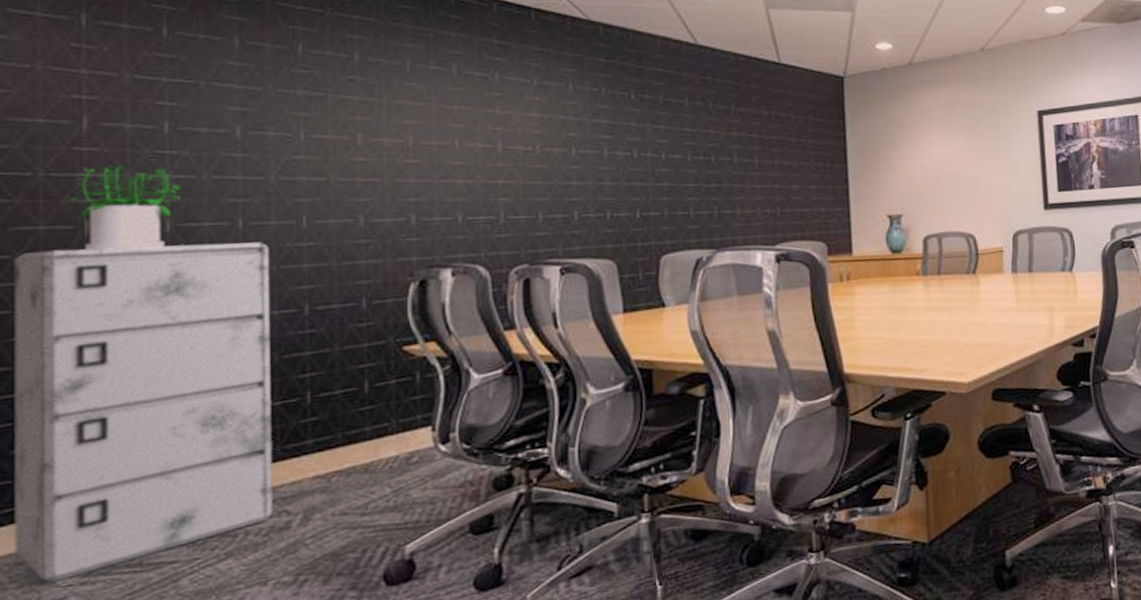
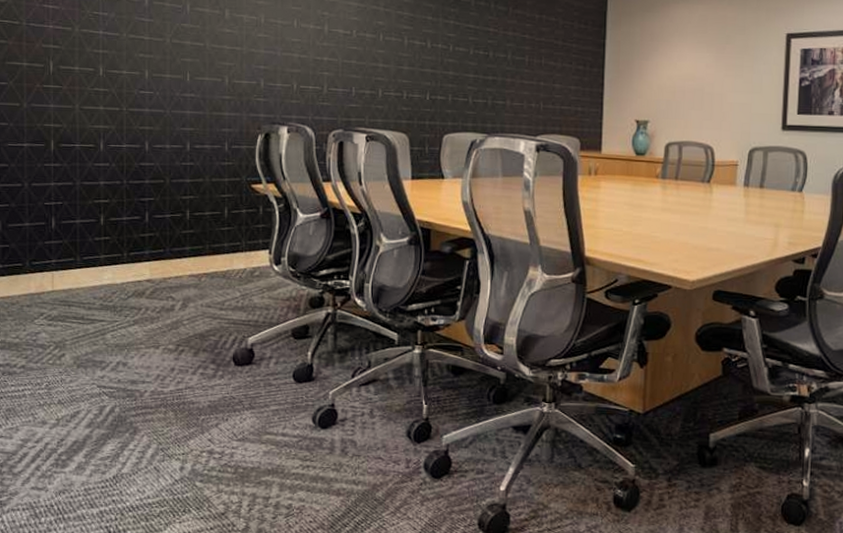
filing cabinet: present [14,242,273,583] -> none [9,81,165,321]
potted plant: present [67,165,182,251] -> none [40,20,110,88]

